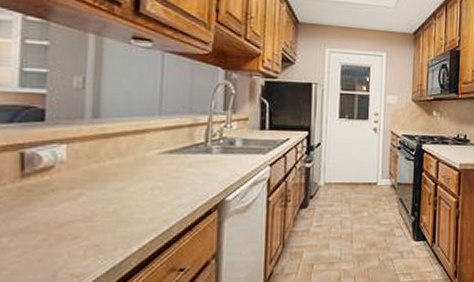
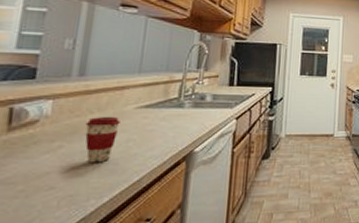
coffee cup: none [105,163,143,212] -> present [85,117,120,163]

